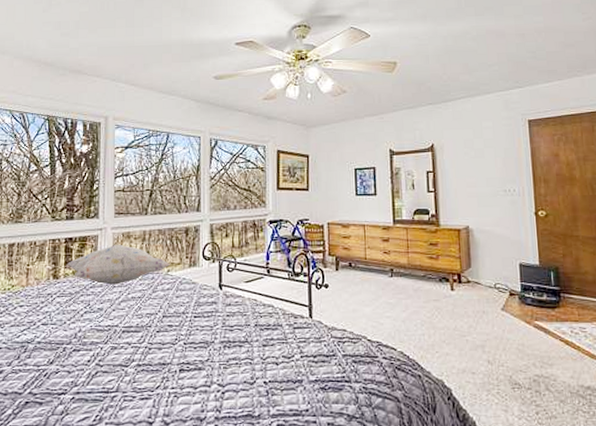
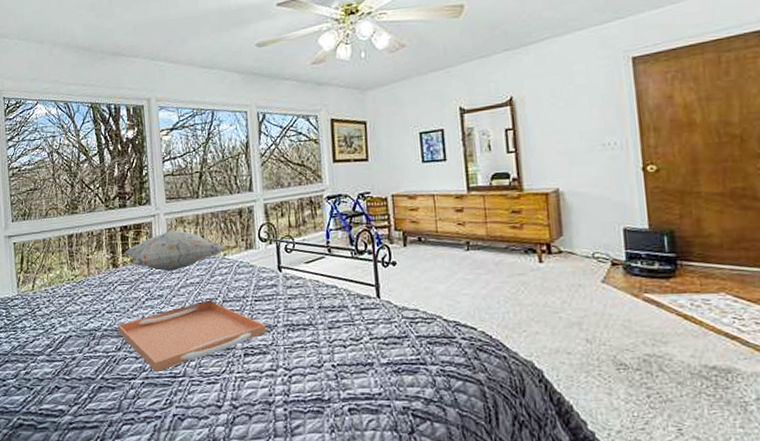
serving tray: none [51,316,204,388] -> present [117,301,267,373]

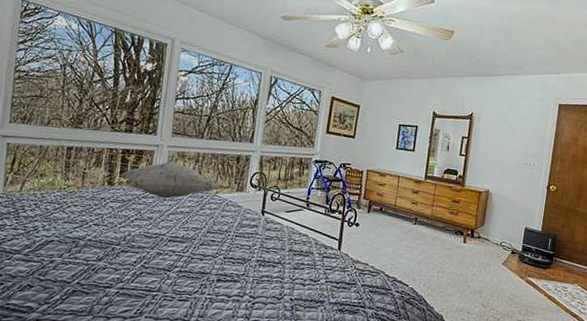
serving tray: present [117,301,267,373] -> none [101,229,242,285]

